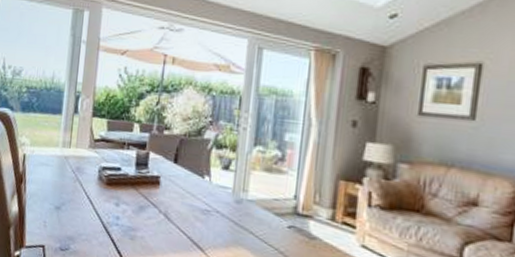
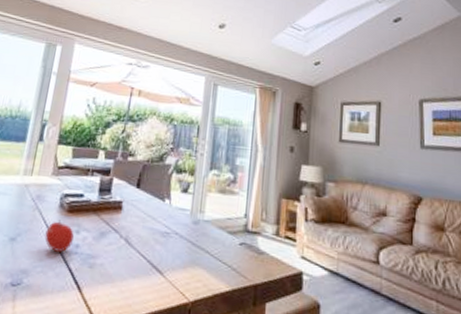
fruit: none [87,192,114,224] -> present [44,219,74,253]

